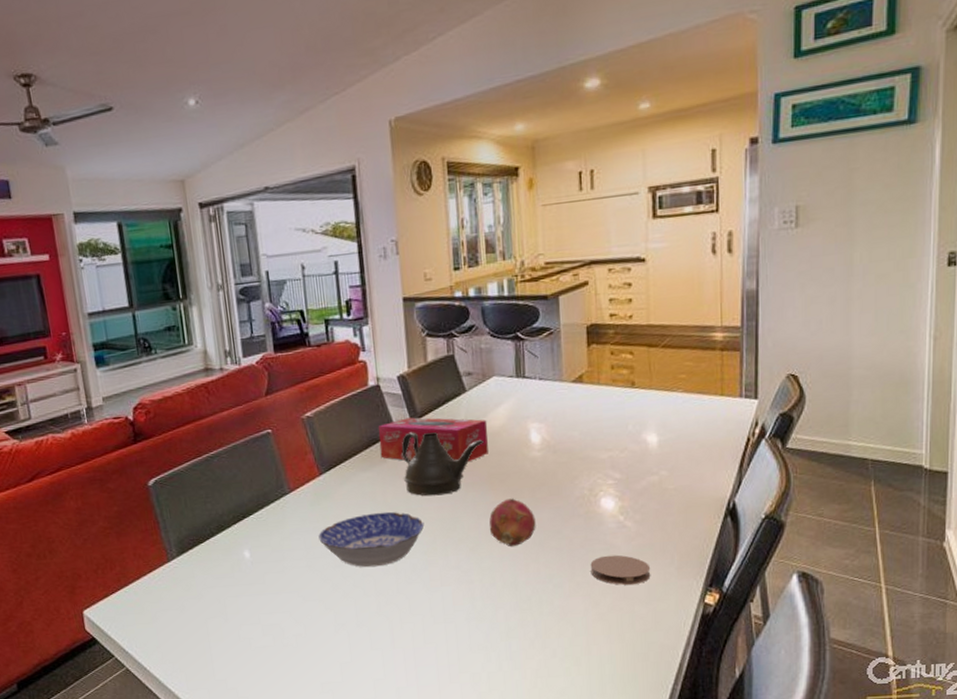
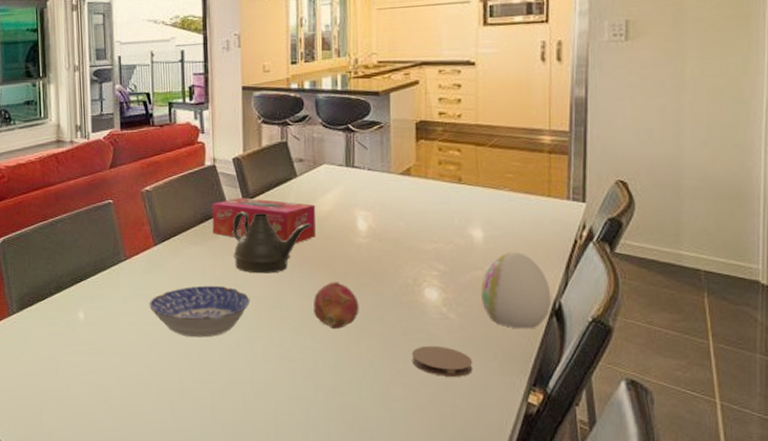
decorative egg: none [656,453,726,532] -> present [480,251,551,329]

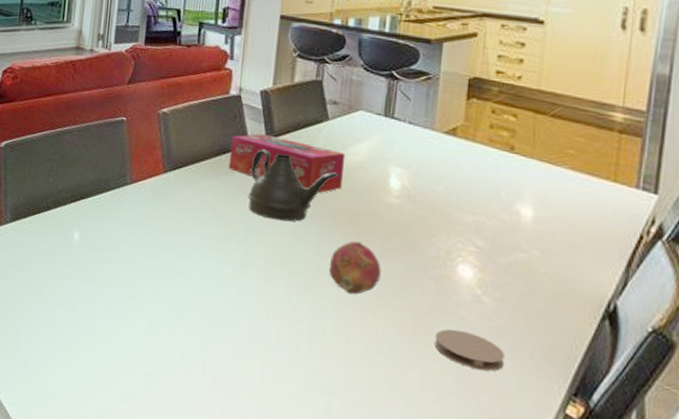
bowl: present [149,285,250,338] -> none [150,222,261,281]
decorative egg: present [480,251,551,329] -> none [522,237,606,330]

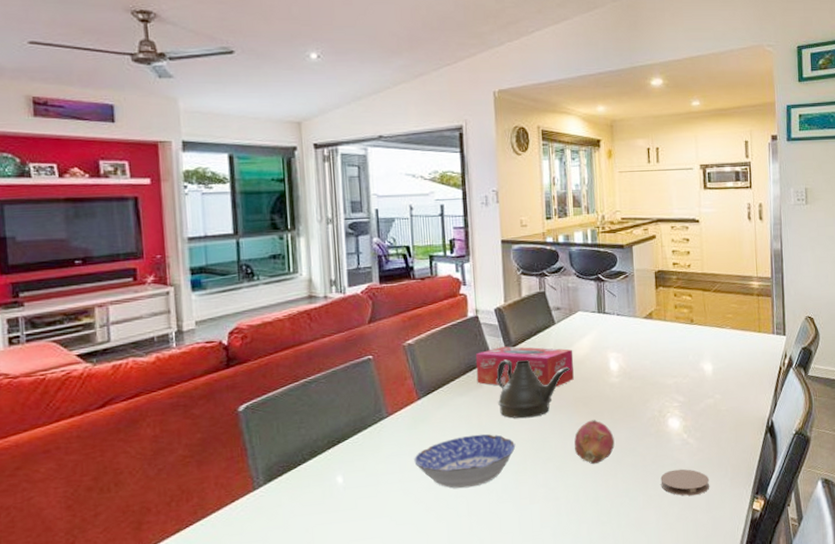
bowl: none [150,222,261,281] -> present [414,434,516,489]

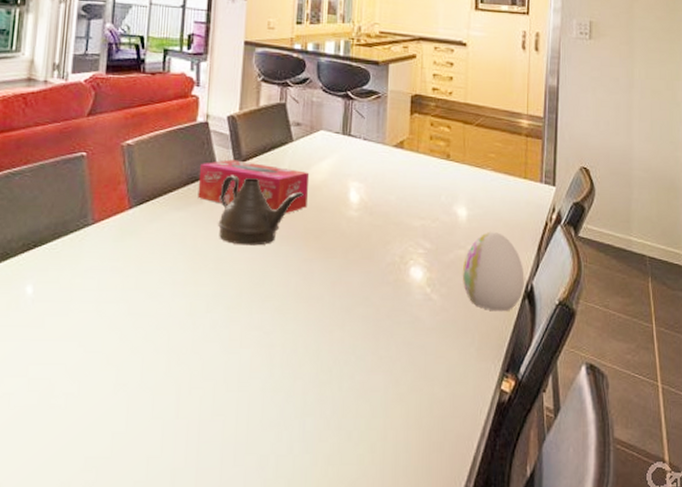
bowl: present [414,434,516,489] -> none [115,257,232,319]
fruit: present [574,420,615,465] -> none [299,257,346,311]
coaster: present [660,469,710,496] -> none [394,329,452,363]
decorative egg: none [712,380,766,447] -> present [462,231,525,312]

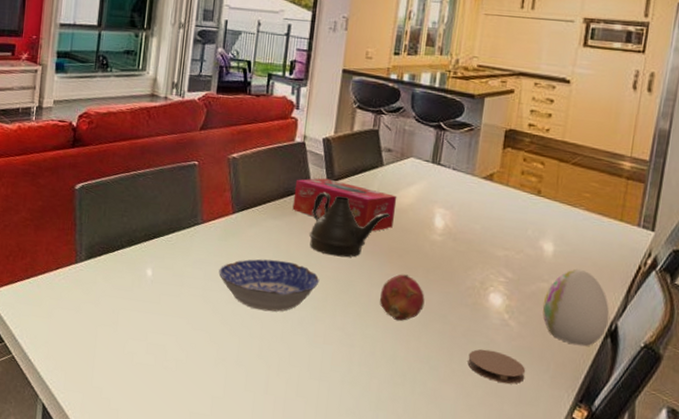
bowl: none [115,257,232,319] -> present [219,259,320,312]
fruit: none [299,257,346,311] -> present [380,274,425,321]
coaster: none [394,329,452,363] -> present [467,349,526,384]

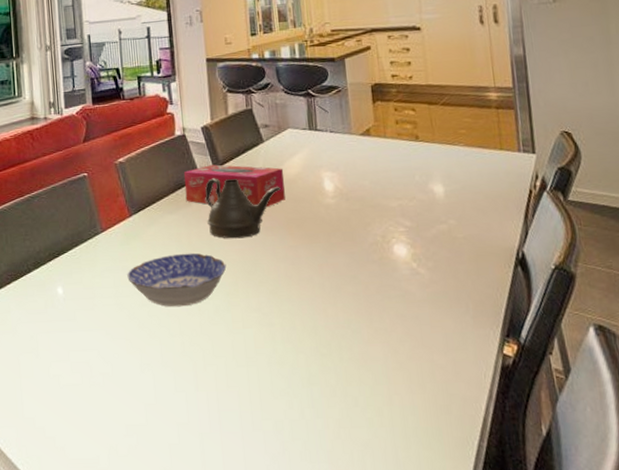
fruit: present [380,274,425,321] -> none [288,243,333,291]
coaster: present [467,349,526,384] -> none [387,301,448,333]
decorative egg: present [542,268,610,347] -> none [446,204,515,281]

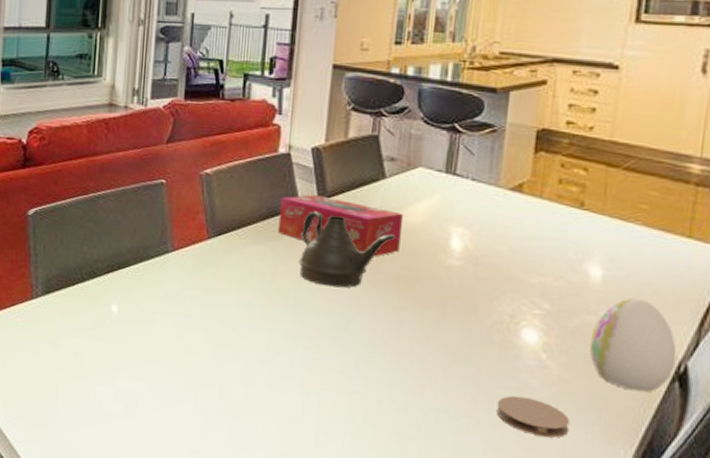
bowl: present [127,253,227,307] -> none [194,291,313,353]
coaster: none [387,301,448,333] -> present [496,395,570,438]
decorative egg: none [446,204,515,281] -> present [589,297,677,393]

